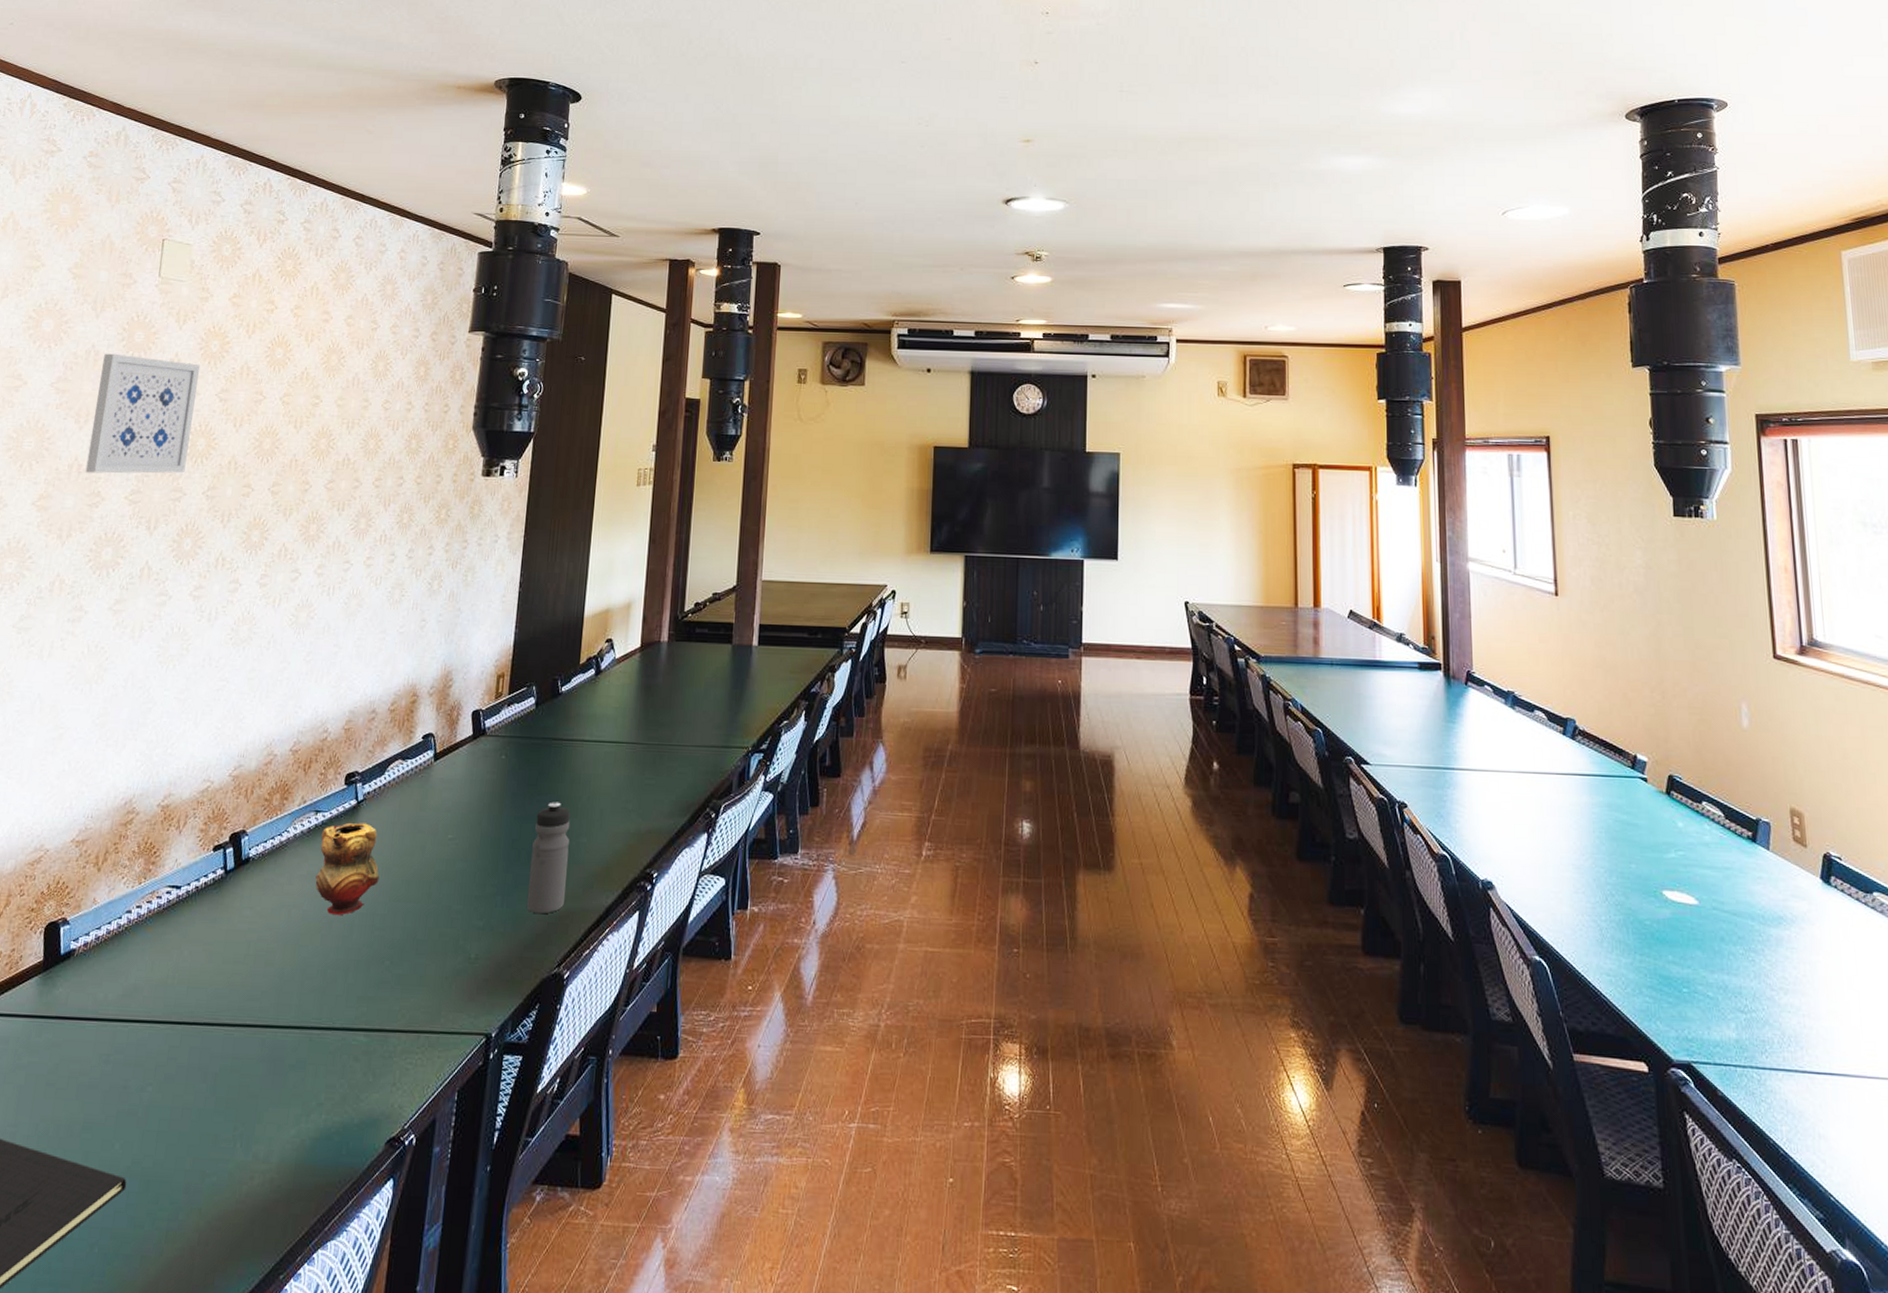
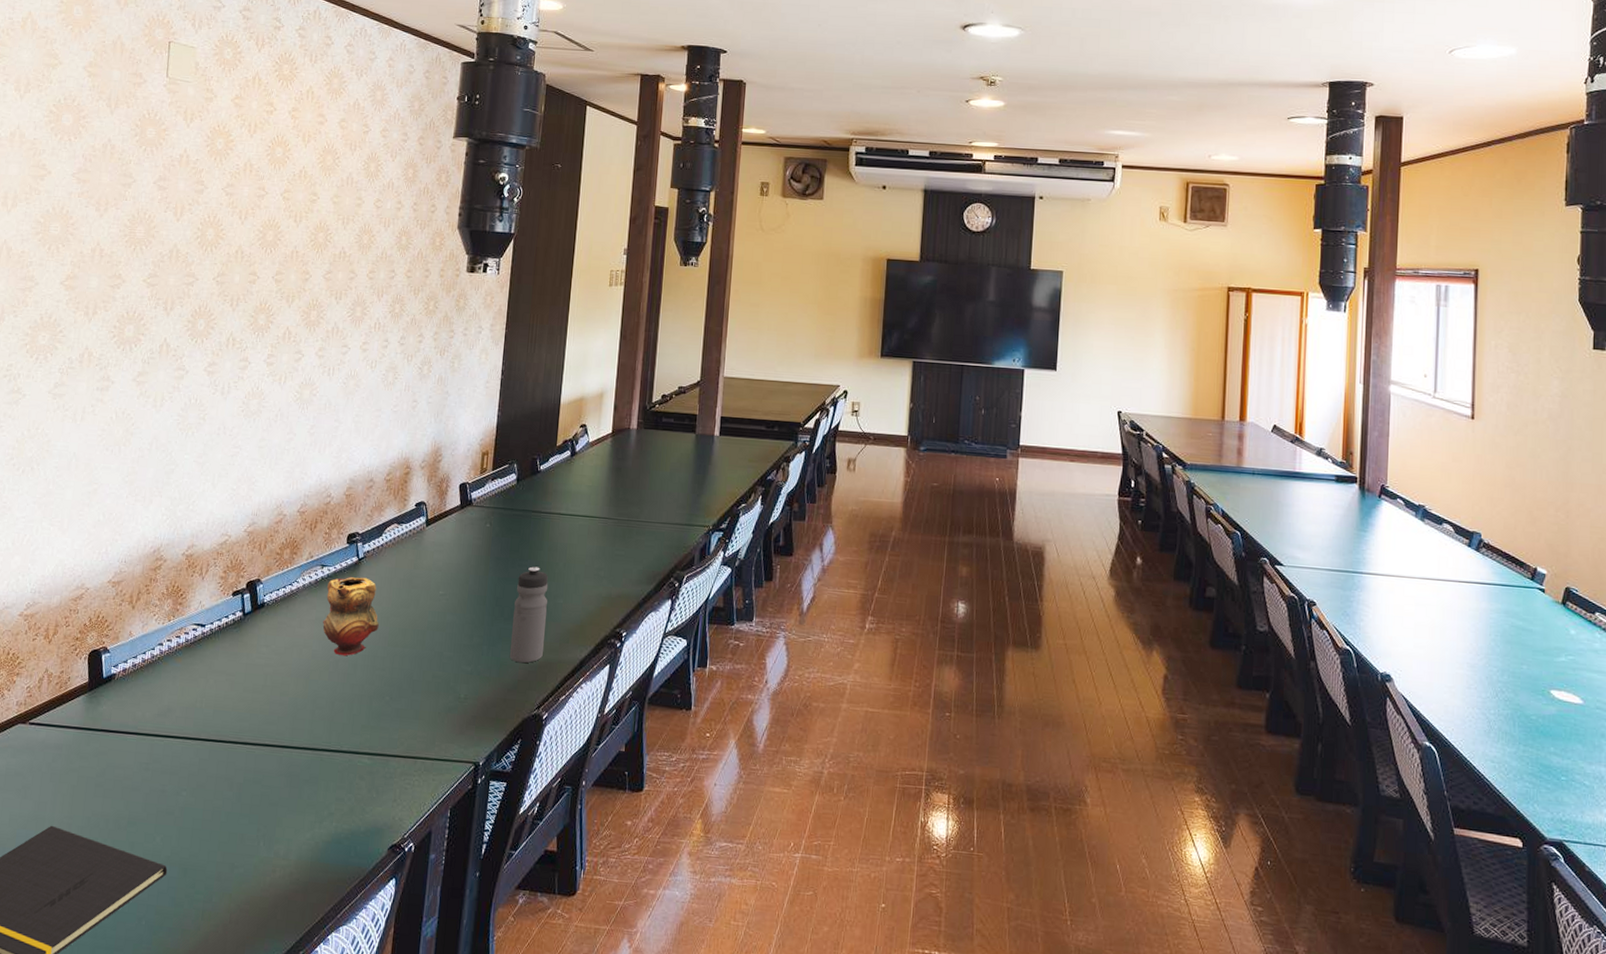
wall art: present [85,353,201,474] -> none [107,147,208,260]

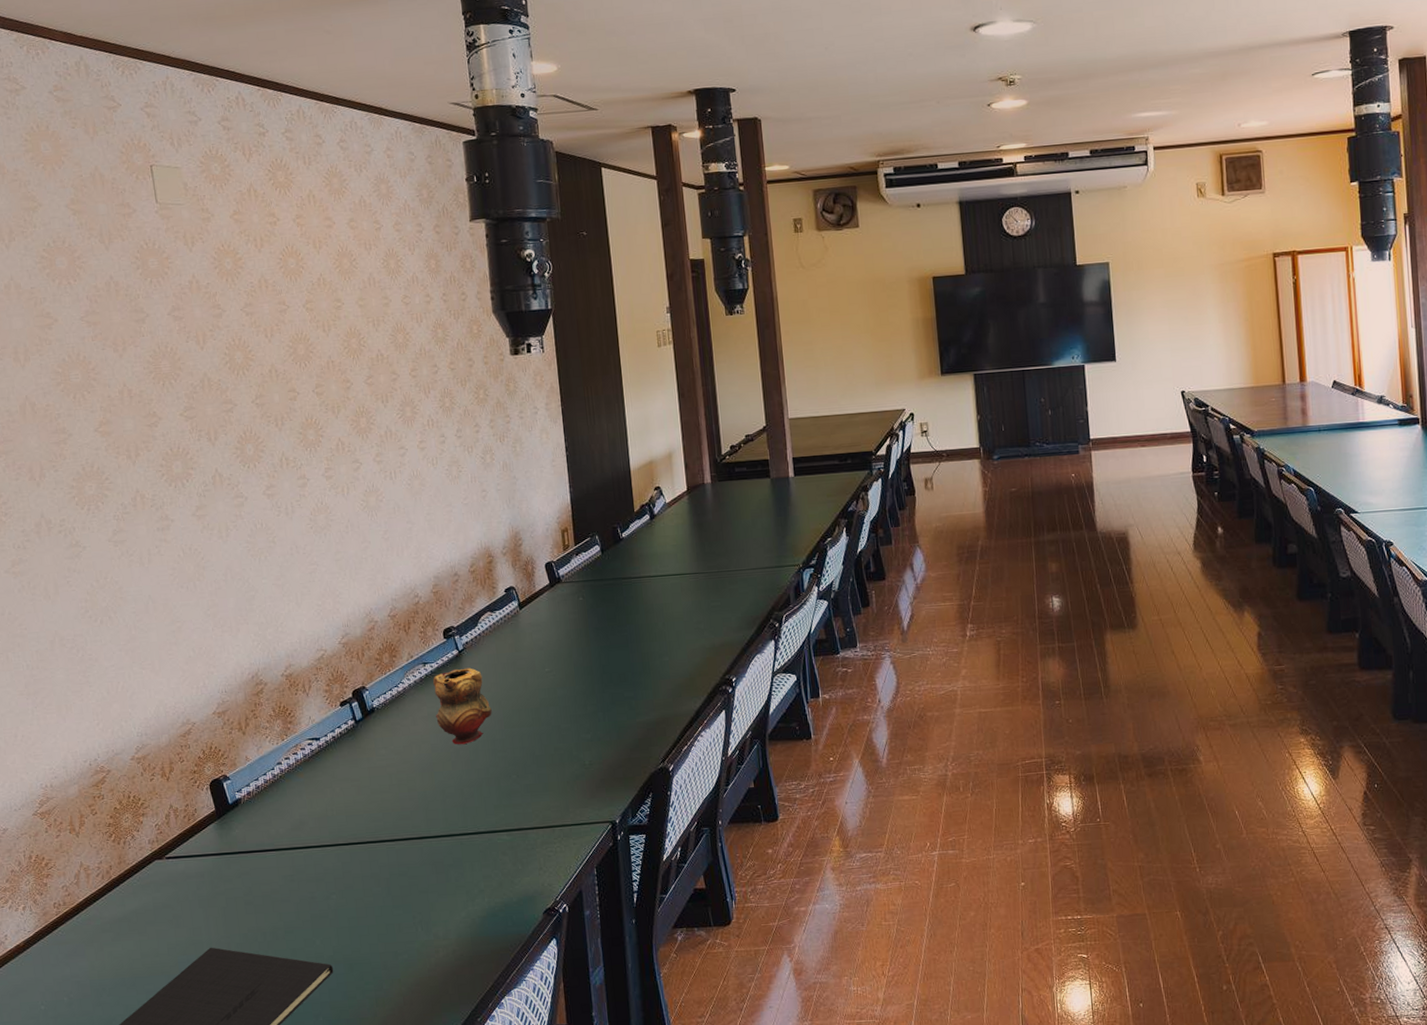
water bottle: present [509,566,549,664] -> none [620,630,658,723]

